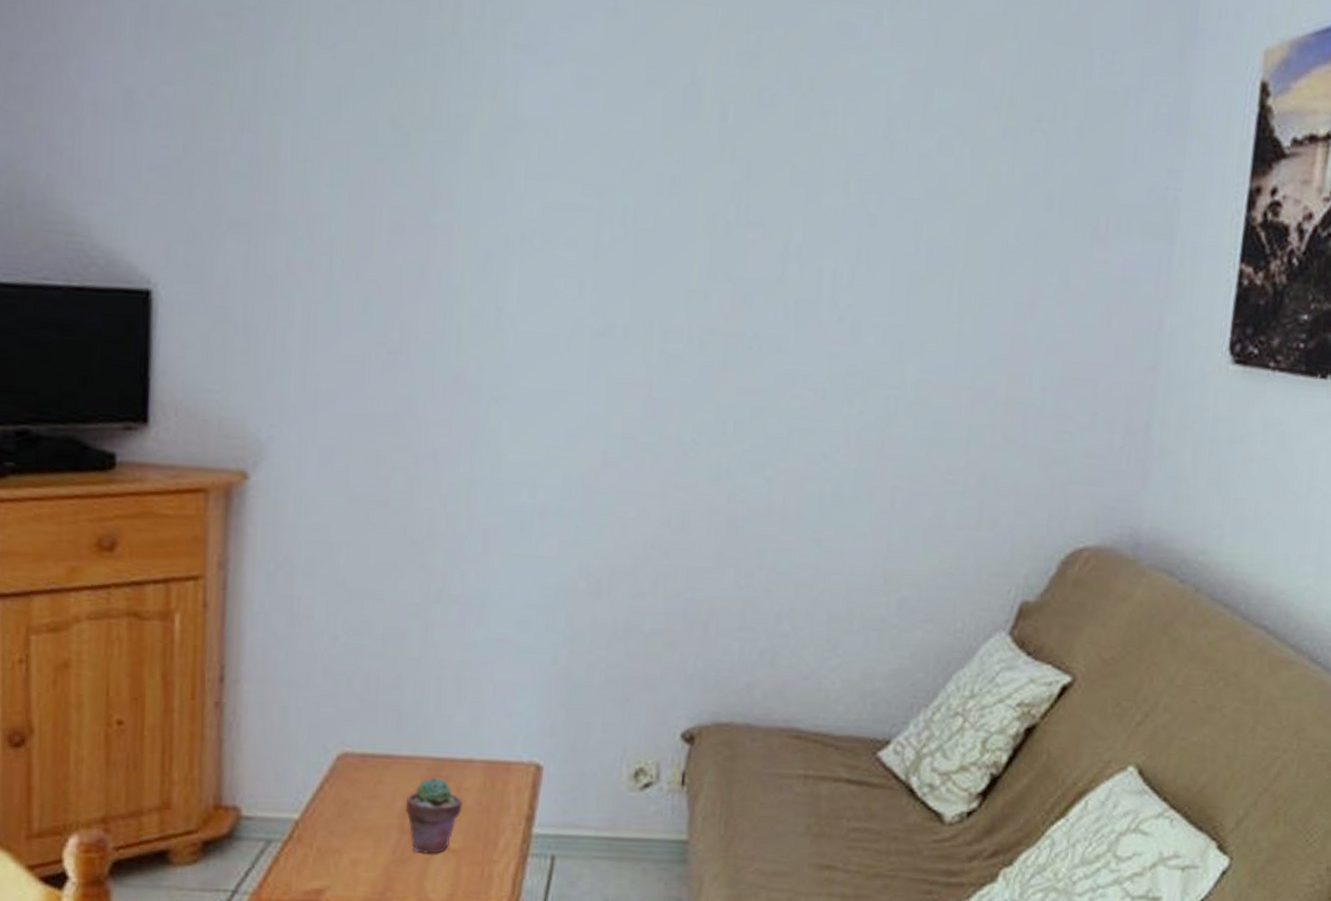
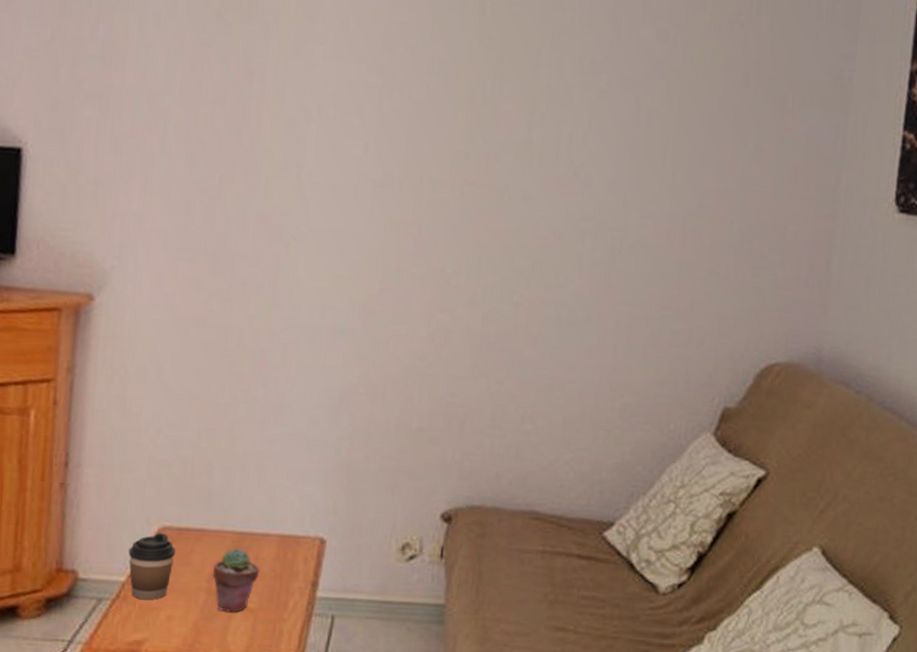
coffee cup: none [302,760,360,840] -> present [128,533,176,600]

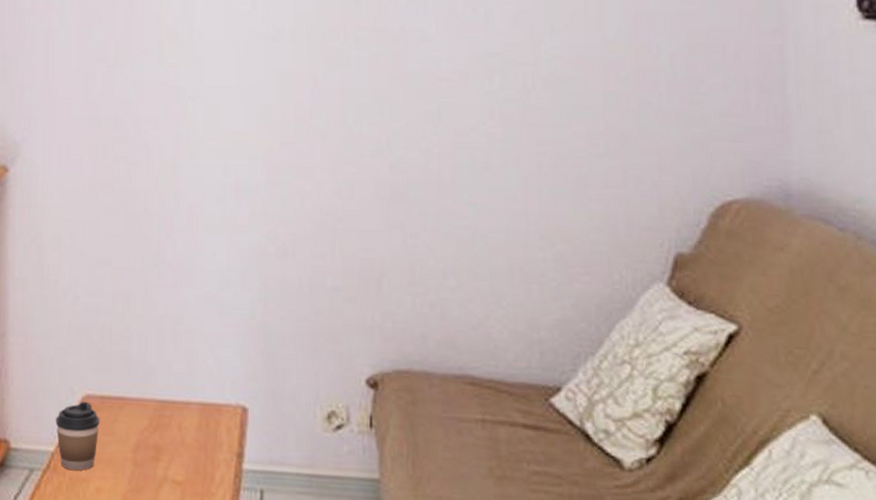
potted succulent: present [212,548,260,613] -> none [137,417,184,485]

